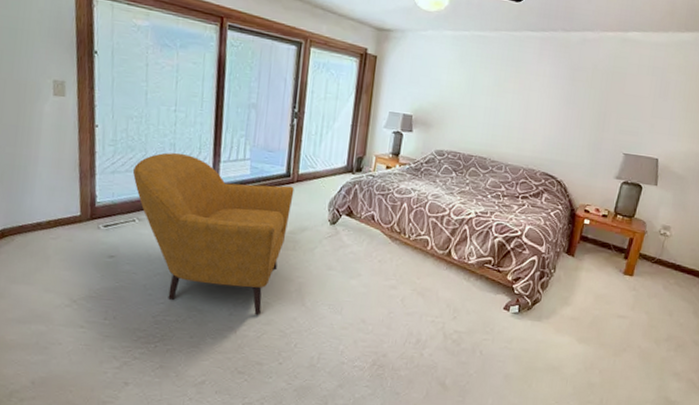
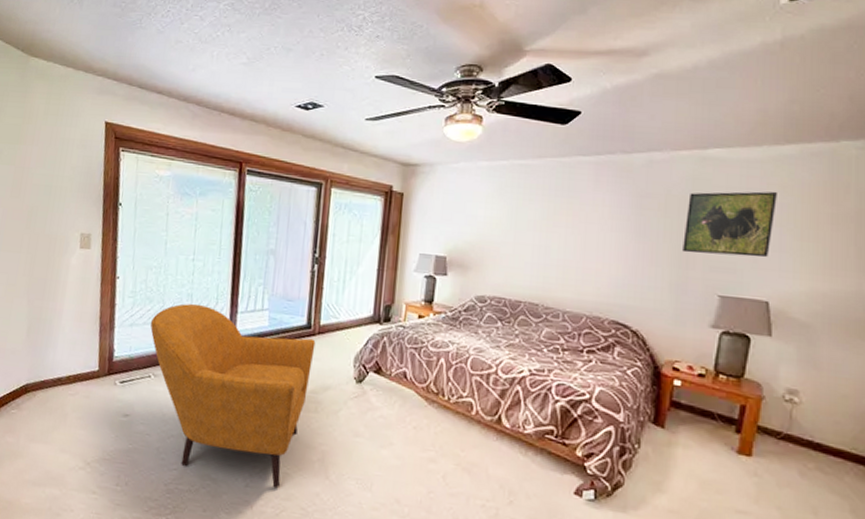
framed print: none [601,68,674,124] -> present [683,191,777,258]

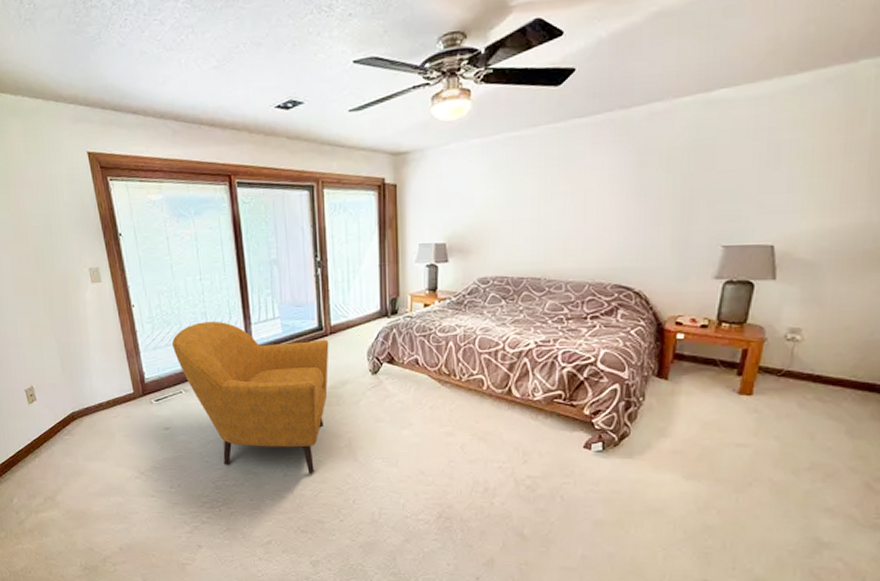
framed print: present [683,191,777,258] -> none [686,129,787,207]

